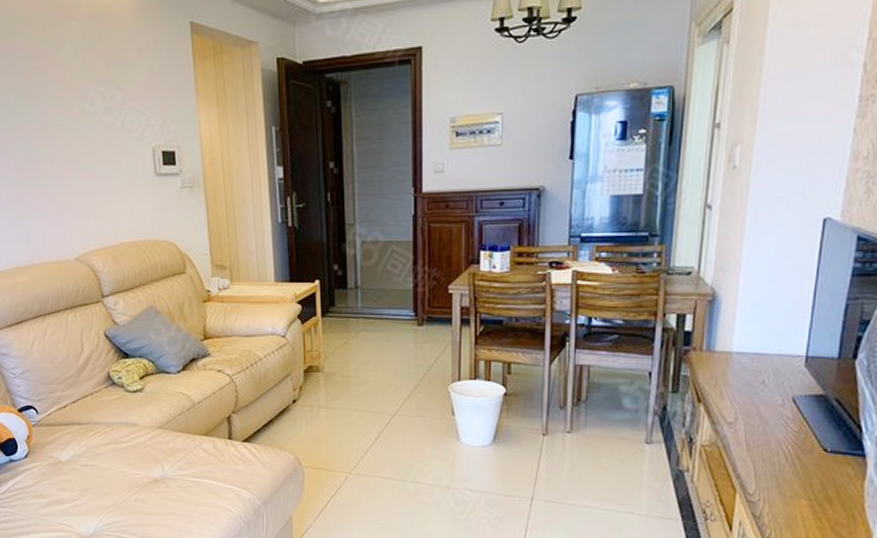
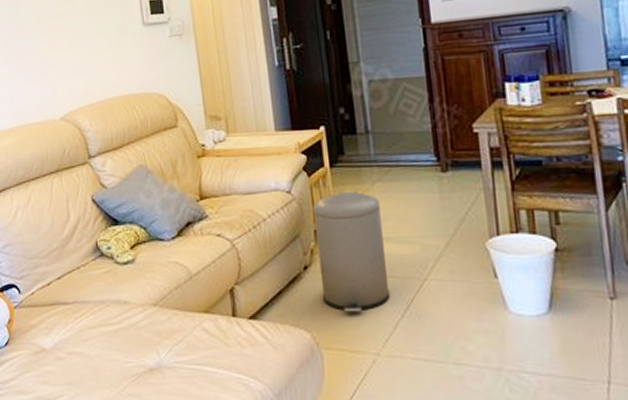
pedal bin: none [304,339,364,439] -> present [312,192,390,312]

